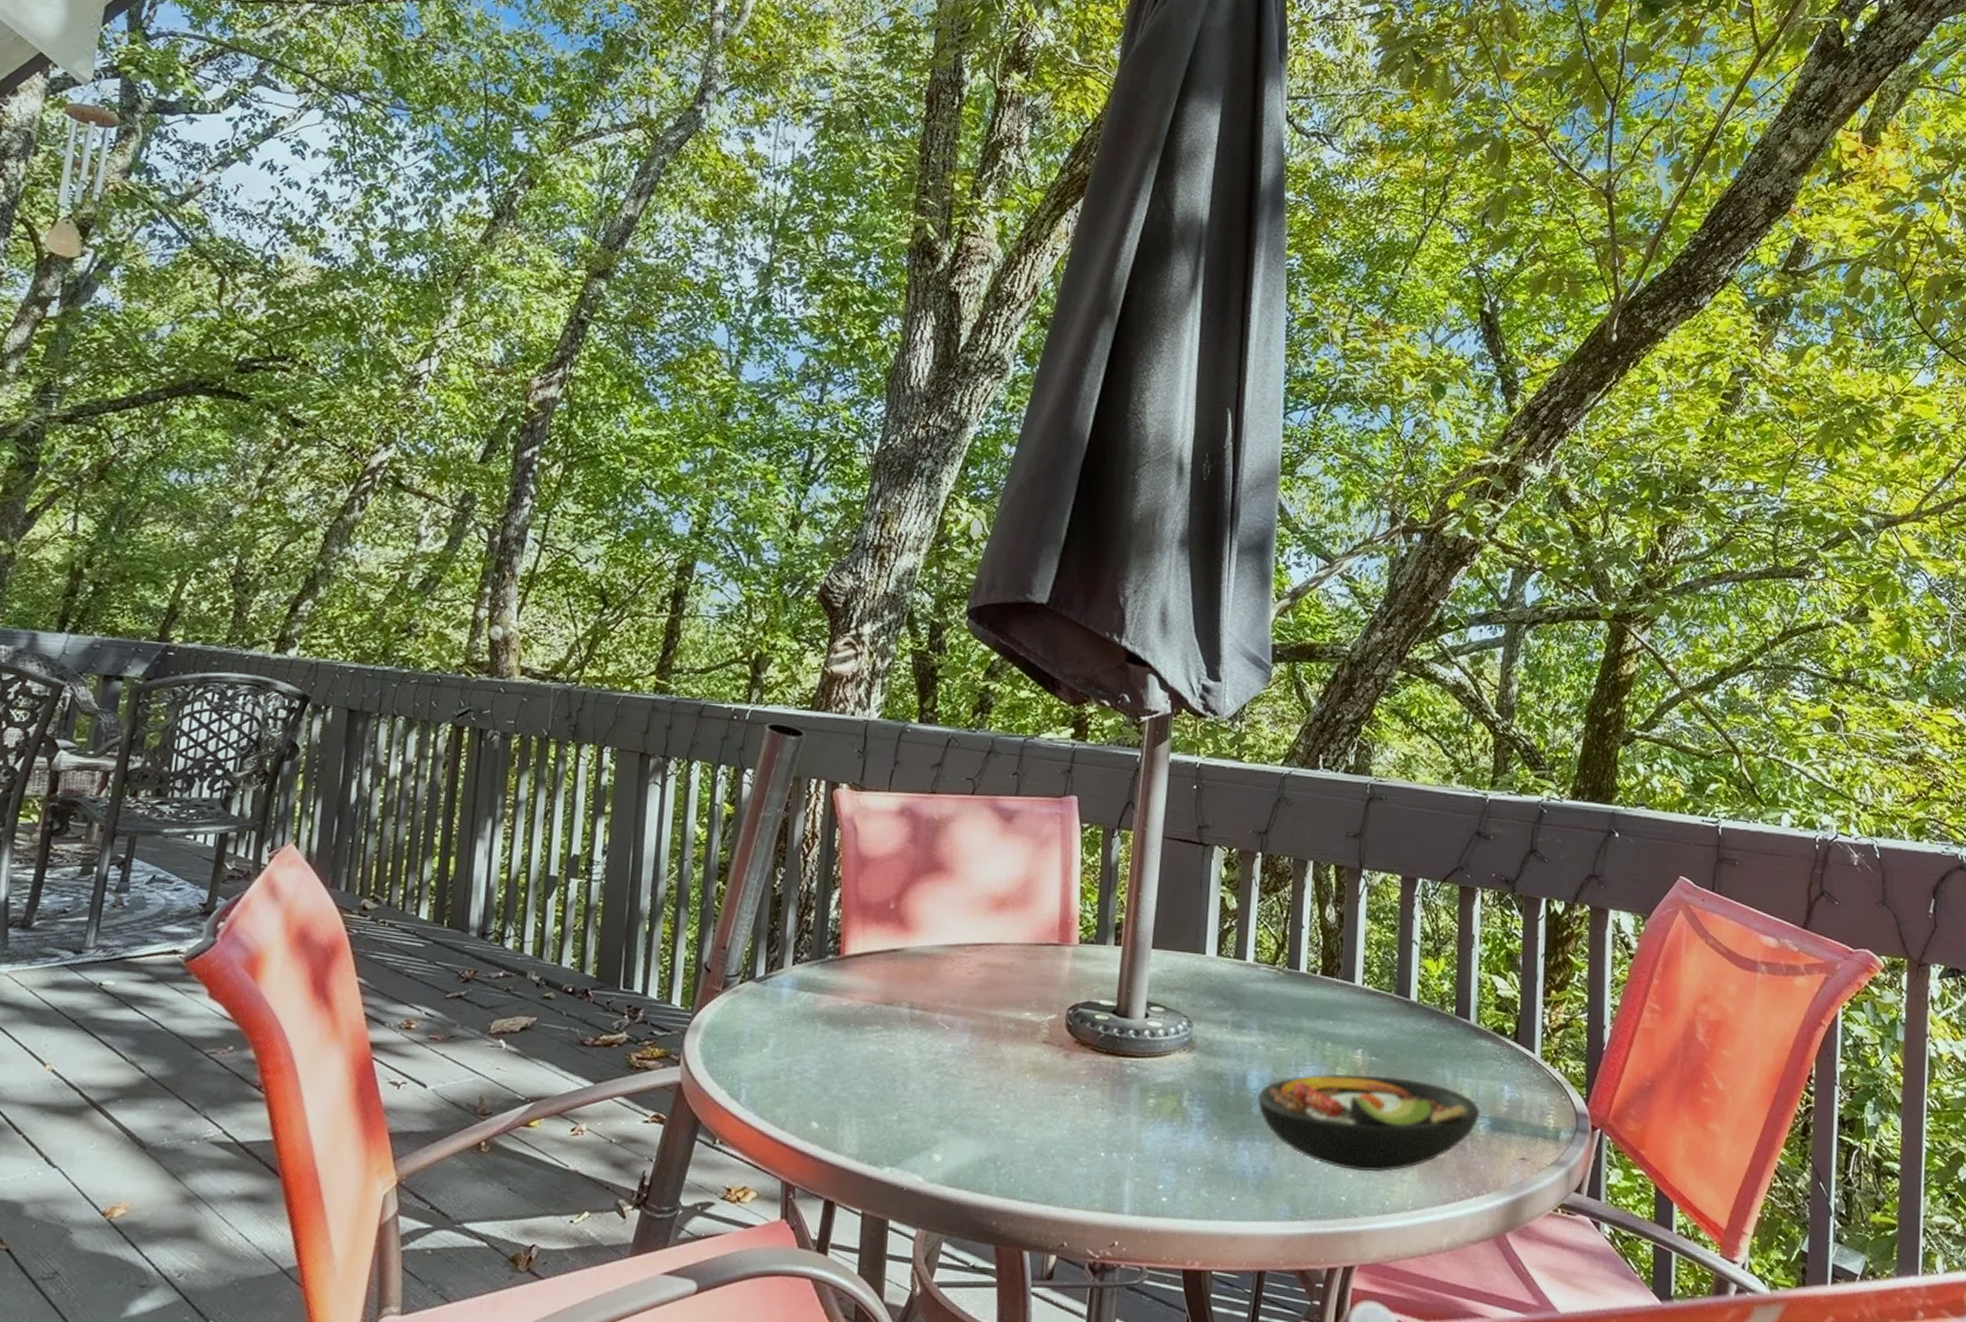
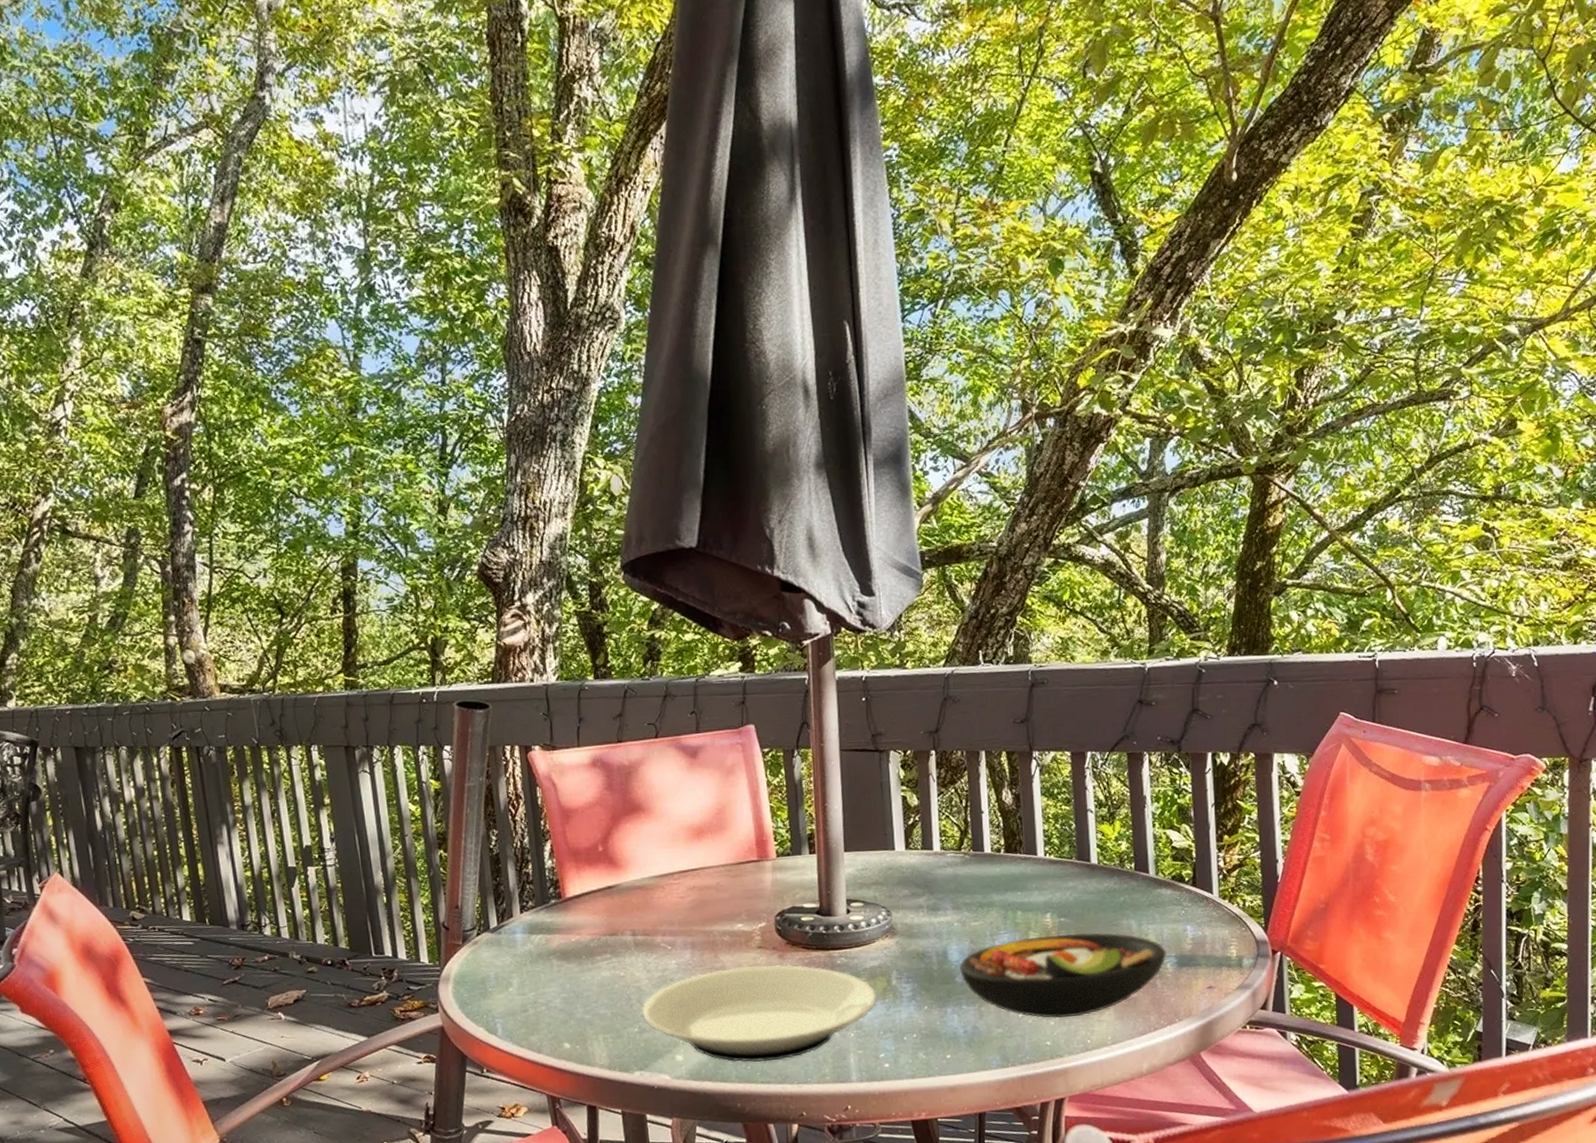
plate: none [904,1062,1164,1176] -> present [641,964,877,1062]

